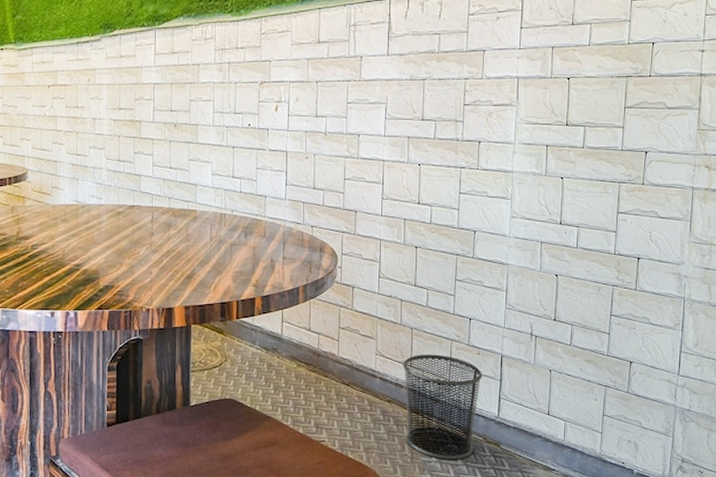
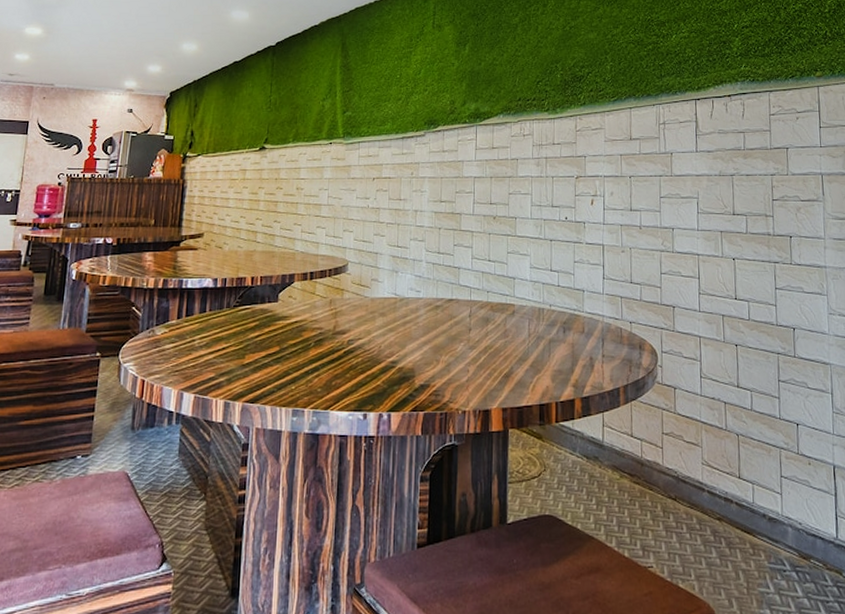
waste bin: present [403,354,483,460] -> none [731,464,817,591]

